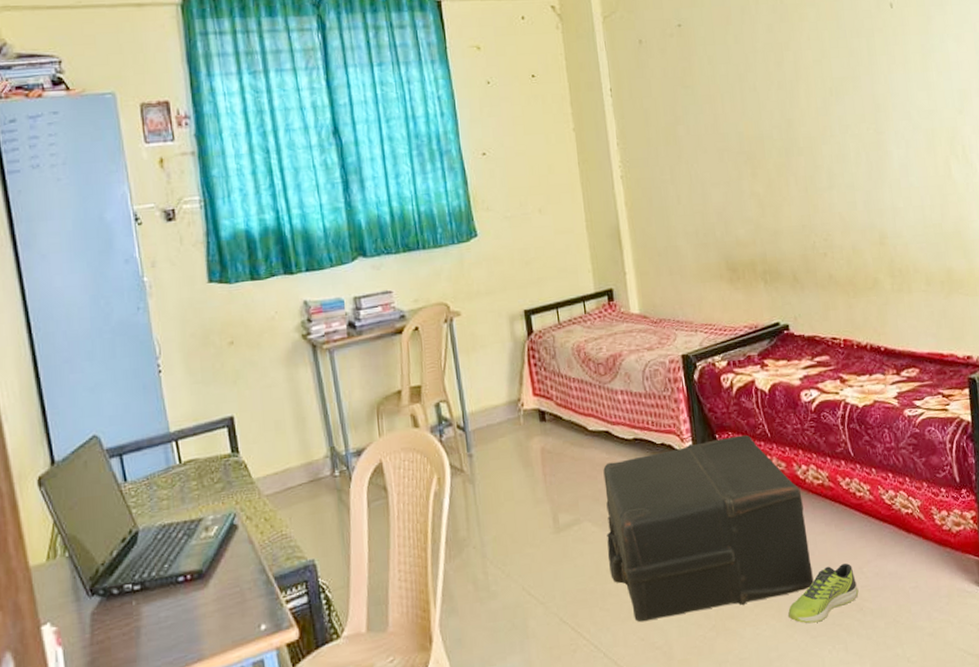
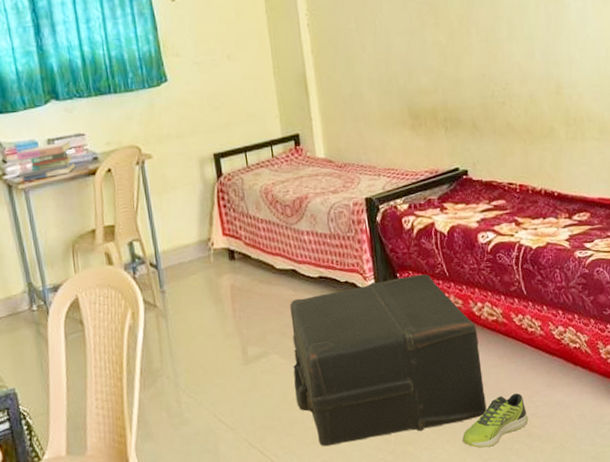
books: none [321,298,382,340] -> present [16,141,76,181]

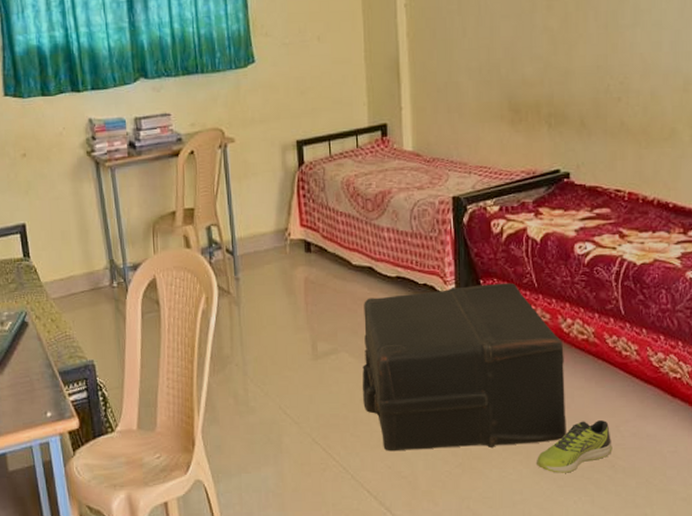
books: present [16,141,76,181] -> none [105,120,160,158]

